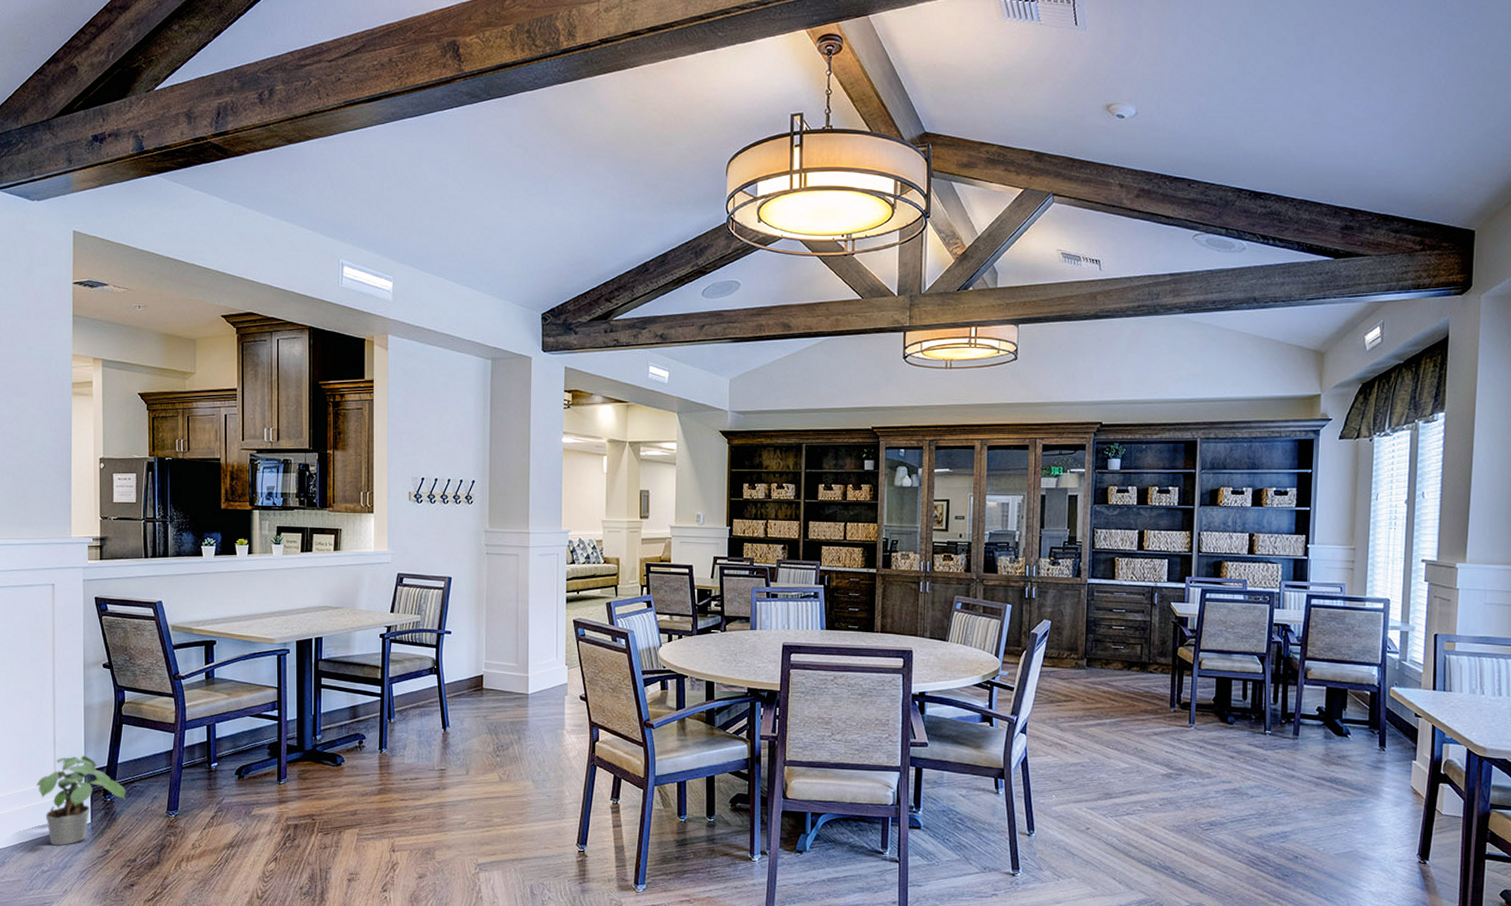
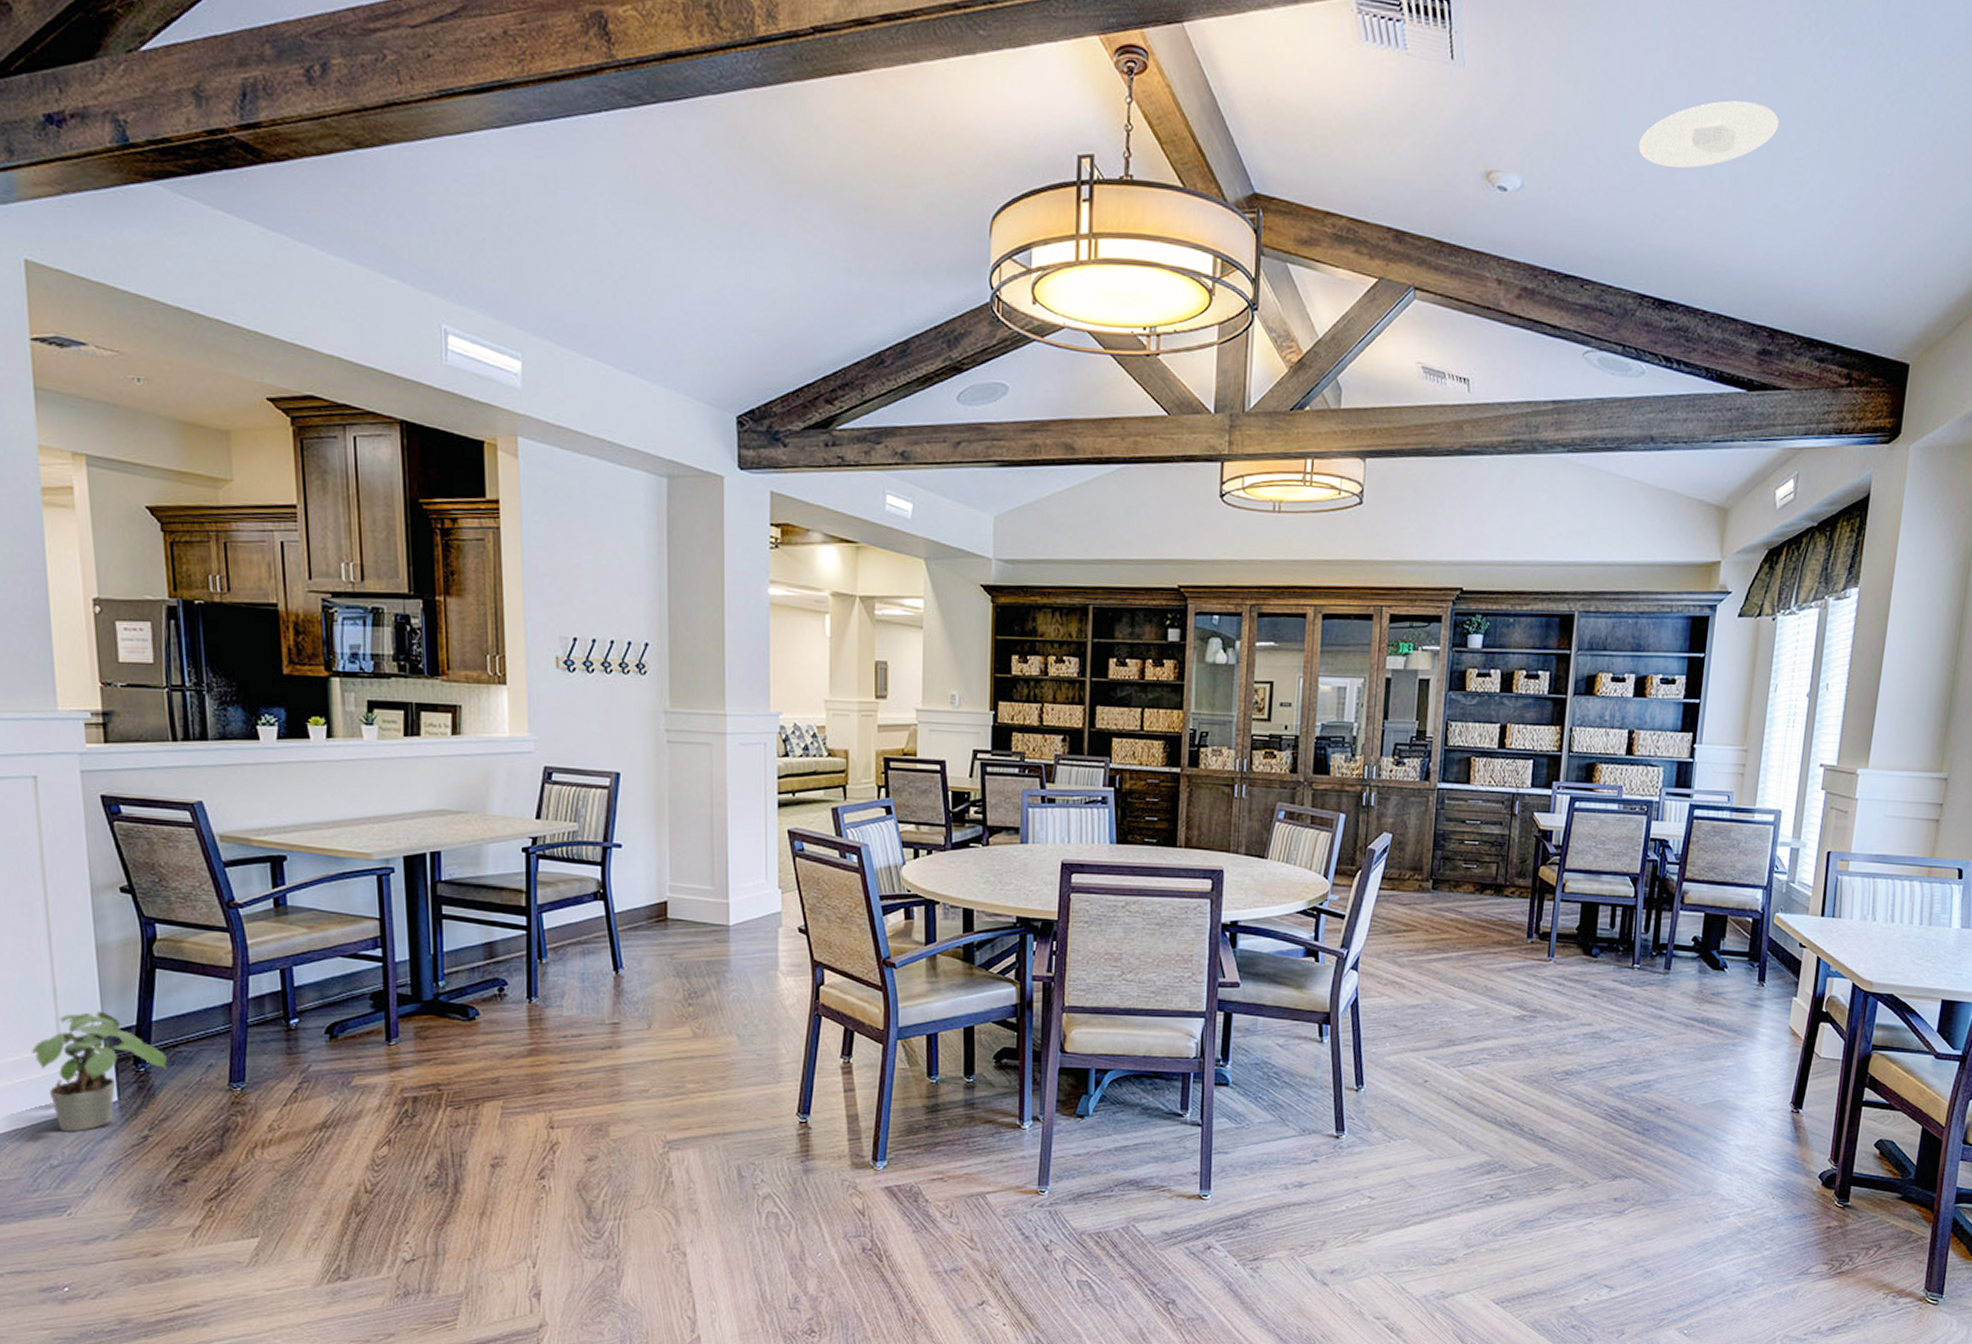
recessed light: none [1230,39,1347,92] -> present [1638,101,1780,169]

